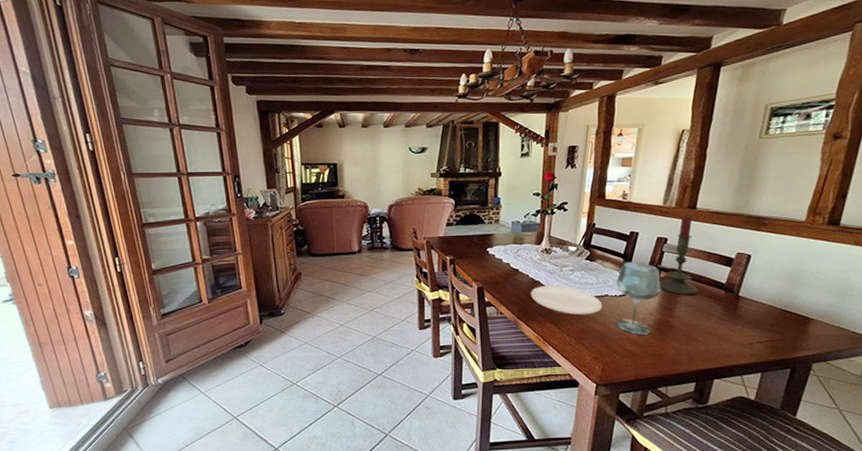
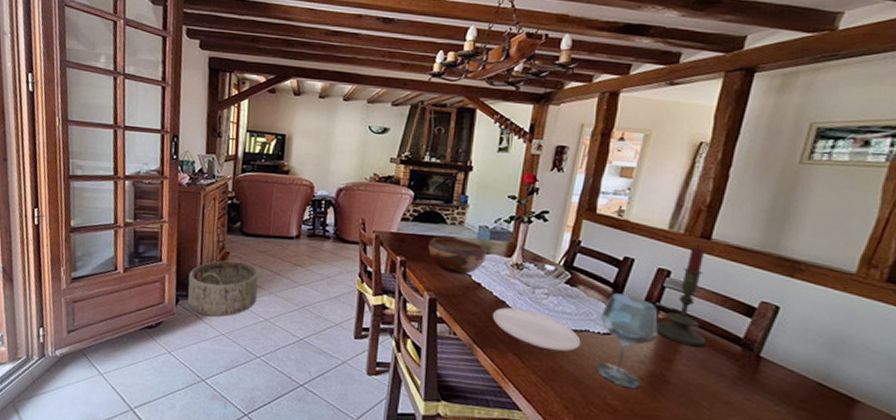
basket: none [268,272,331,330] -> present [187,253,259,317]
decorative bowl: none [472,234,520,265] -> present [428,236,486,275]

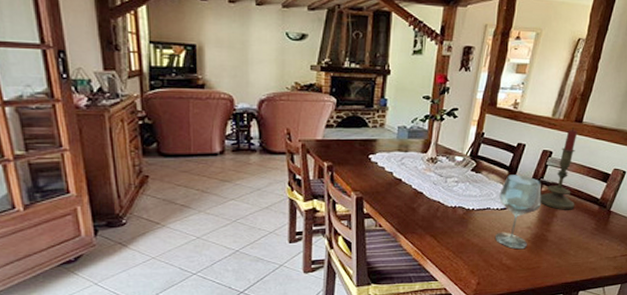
basket: present [187,253,259,317] -> none [105,175,185,243]
decorative bowl: present [428,236,486,275] -> none [353,140,405,173]
plate: present [492,307,581,352] -> none [412,196,484,229]

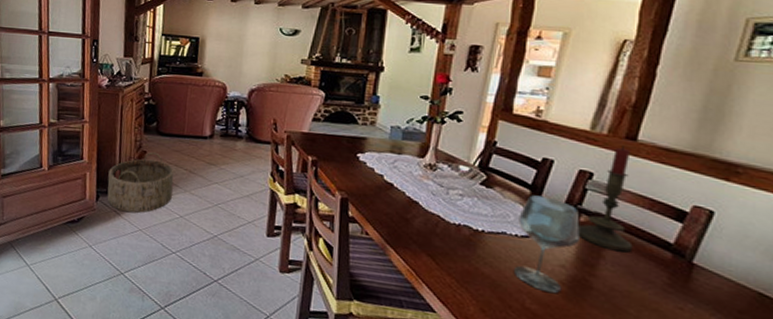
basket: none [105,175,185,243] -> present [107,152,174,213]

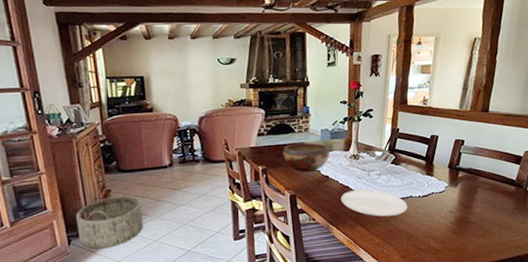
decorative bowl: none [339,136,398,175] -> present [283,142,330,172]
plate: none [405,208,498,254] -> present [340,189,408,217]
wine glass: present [513,195,581,294] -> none [418,163,461,233]
candle: present [578,146,633,253] -> none [458,117,492,193]

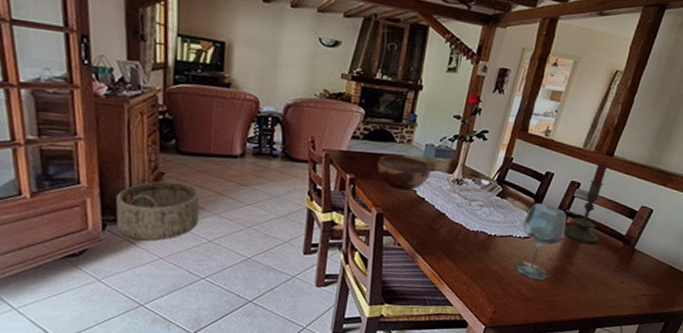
plate: present [340,189,408,217] -> none [433,218,506,255]
wine glass: none [418,163,461,233] -> present [515,203,567,281]
candle: none [458,117,492,193] -> present [564,160,608,245]

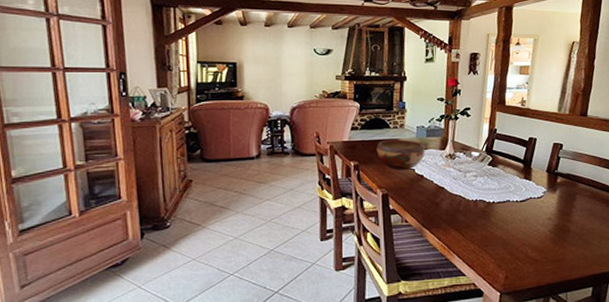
basket: present [116,173,200,241] -> none [152,179,224,245]
wine glass: present [515,203,567,281] -> none [516,167,559,241]
candle: present [564,160,608,245] -> none [557,121,592,200]

